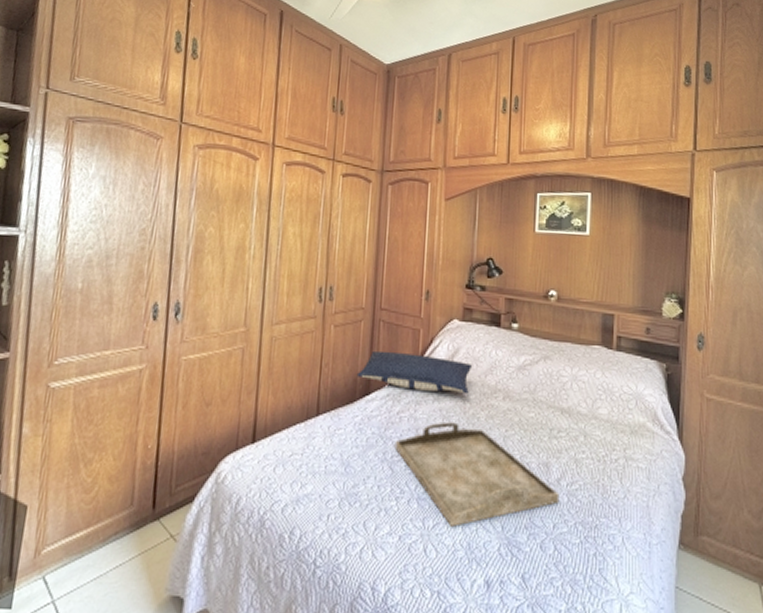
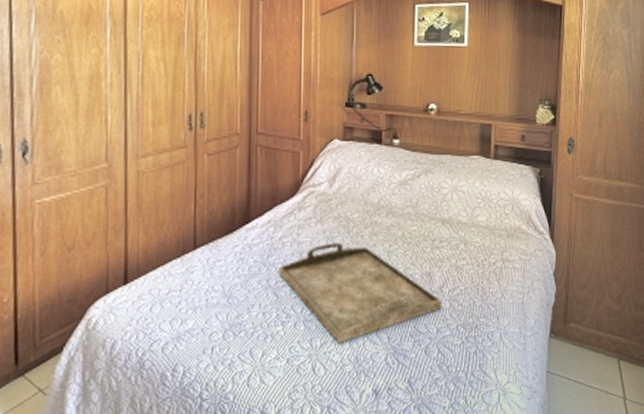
pillow: present [356,350,472,393] -> none [234,176,354,214]

